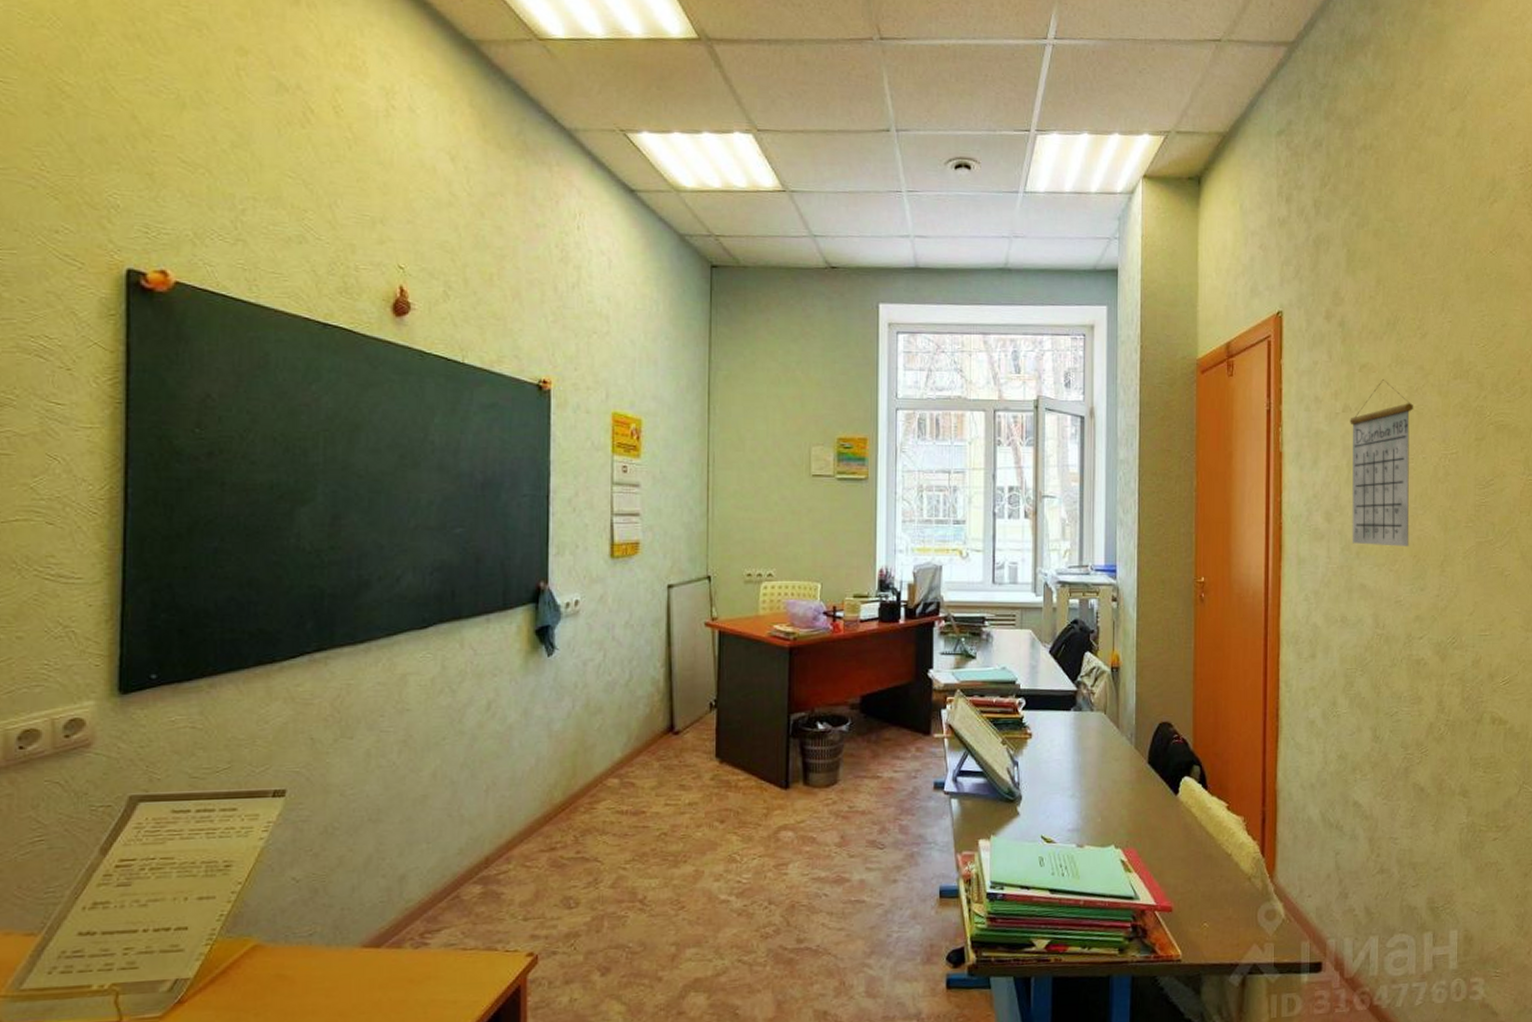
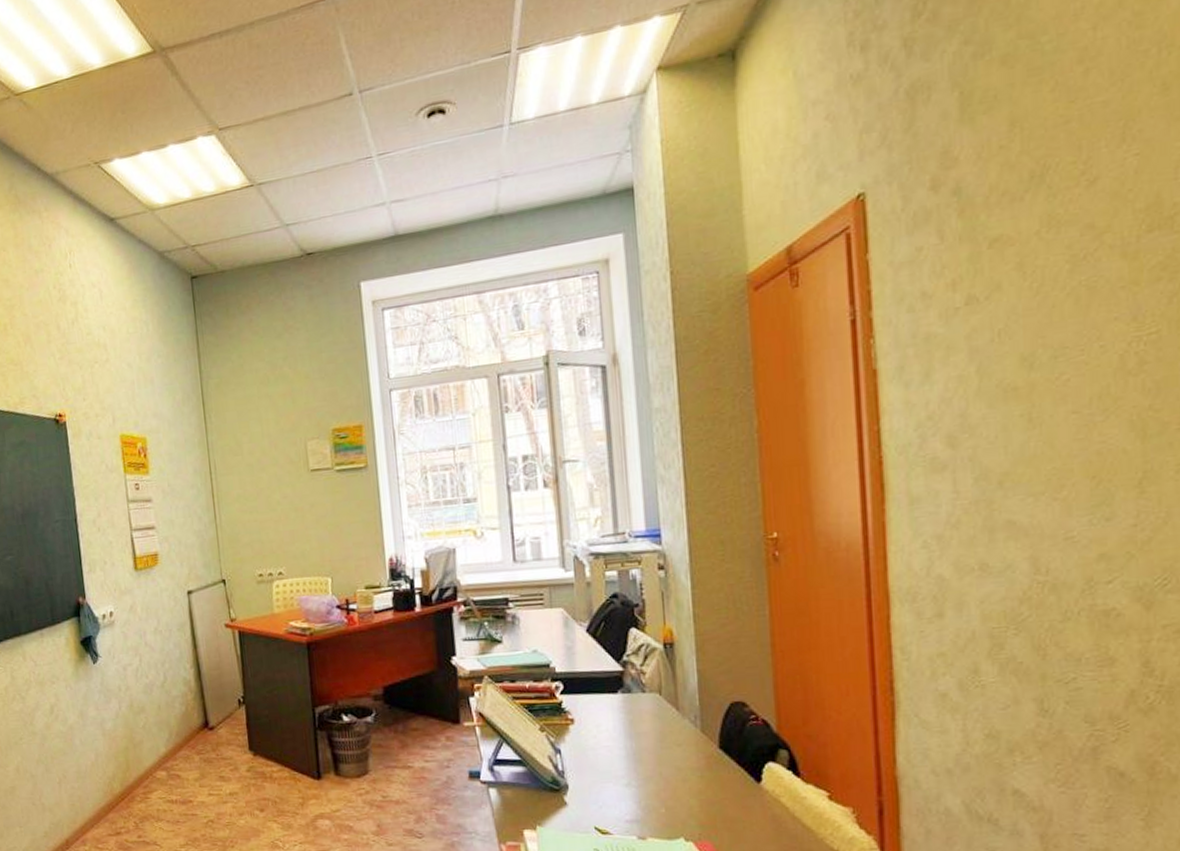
calendar: present [1350,379,1413,546] -> none [977,252,1083,471]

